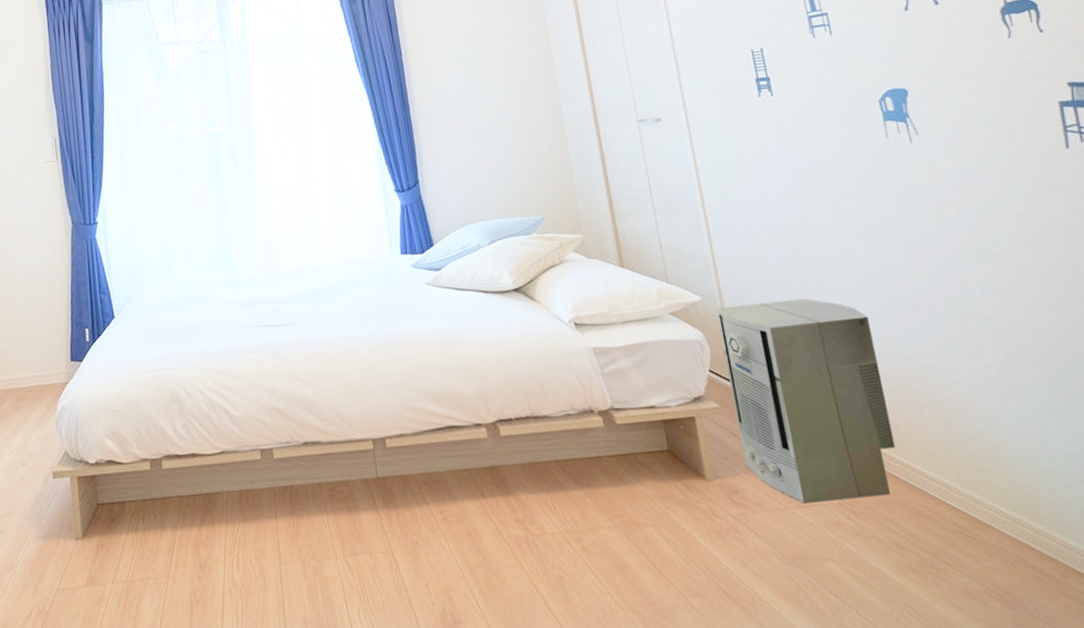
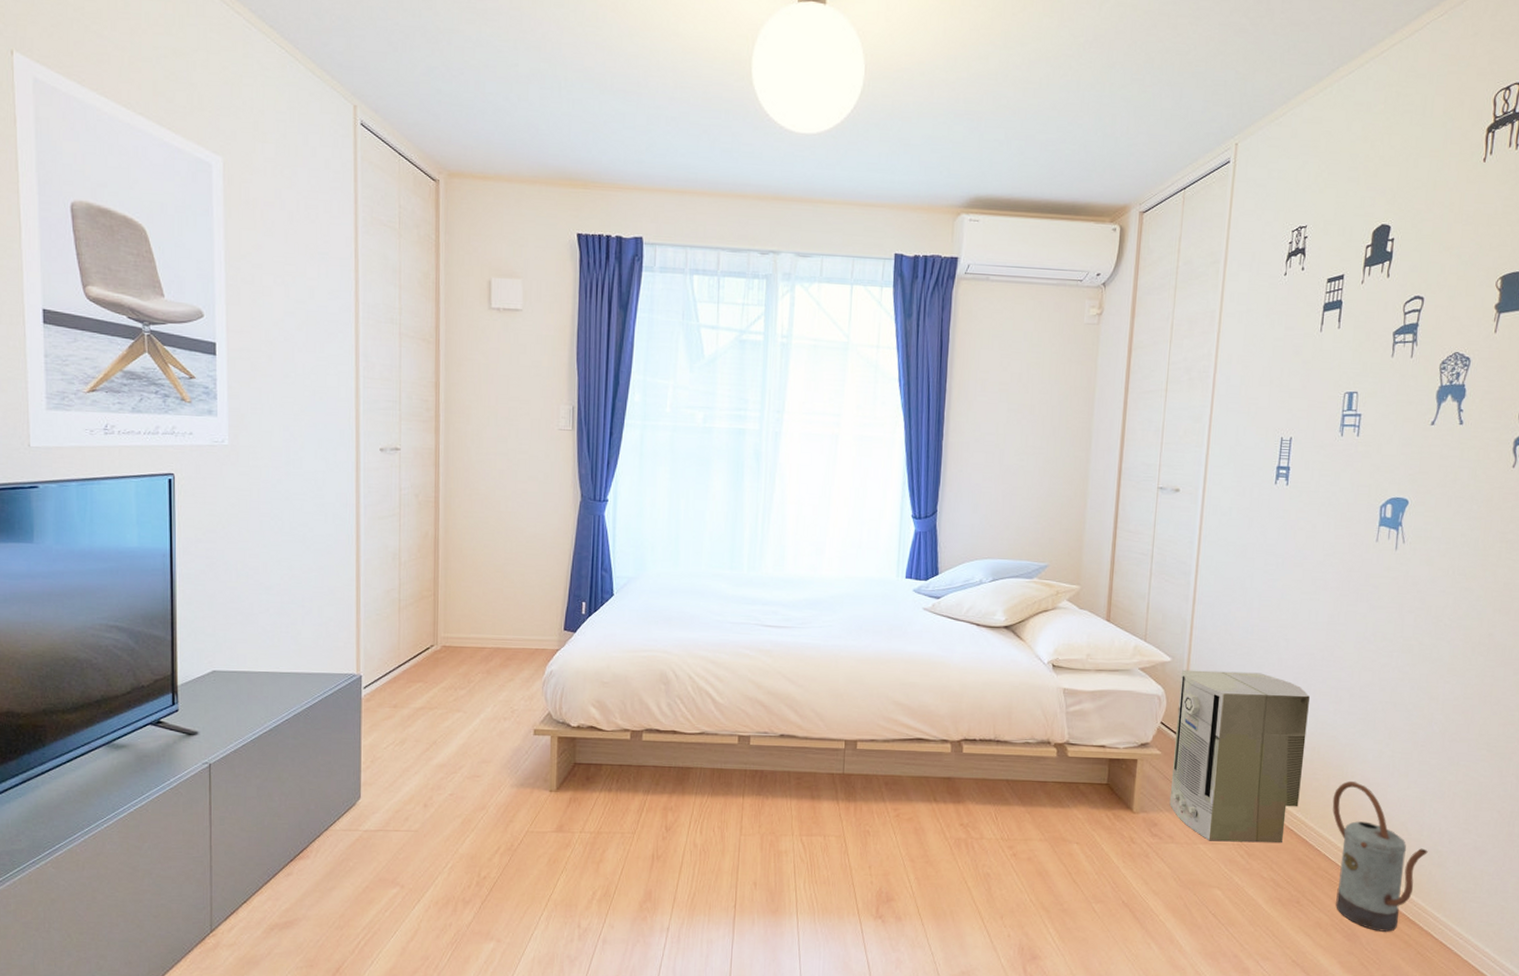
watering can: none [932,408,1070,593] -> present [1332,780,1428,932]

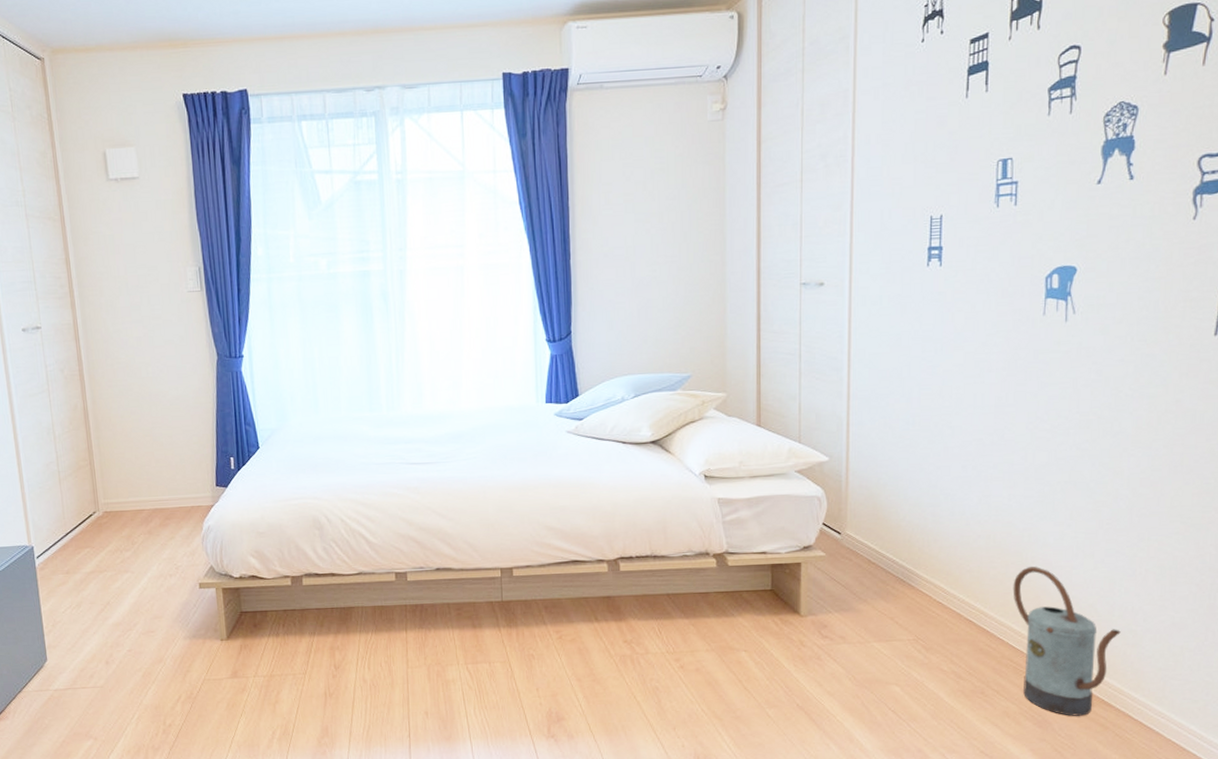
air purifier: present [1169,669,1310,843] -> none [838,464,981,639]

